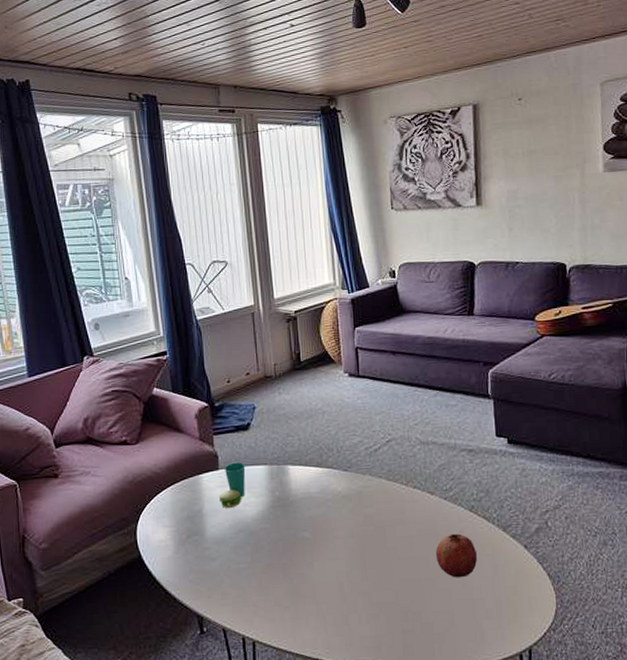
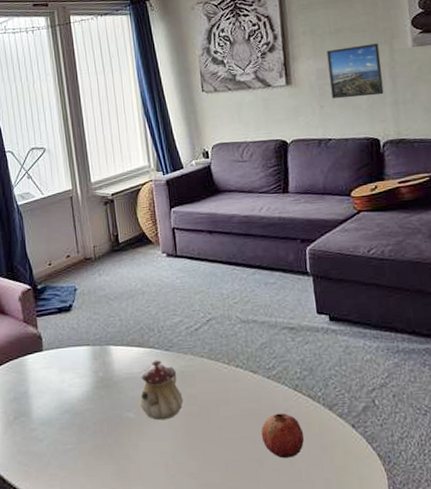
cup: present [218,462,246,508] -> none [44,343,70,389]
teapot: none [315,480,360,540] -> present [139,360,184,421]
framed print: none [518,167,573,222] -> present [326,43,384,99]

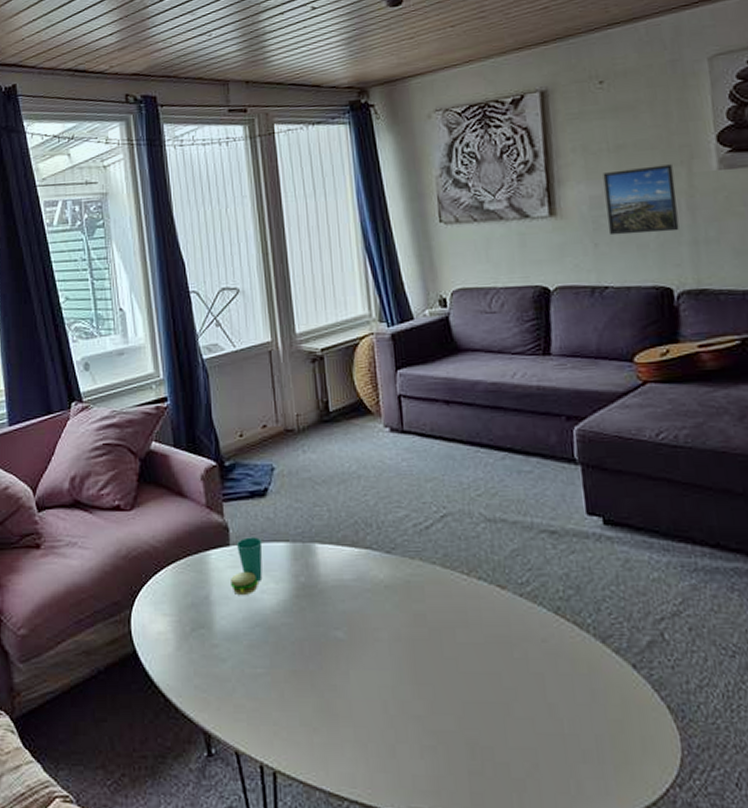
cup: none [44,343,70,389] -> present [229,537,263,595]
teapot: present [139,360,184,421] -> none [351,565,408,644]
fruit: present [261,413,305,459] -> none [509,643,568,704]

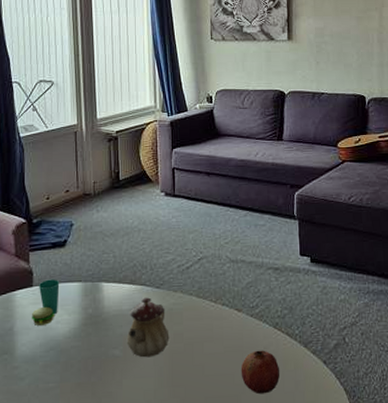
teapot: none [351,565,408,644] -> present [126,297,170,358]
fruit: none [509,643,568,704] -> present [241,350,280,395]
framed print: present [603,164,679,236] -> none [325,10,372,57]

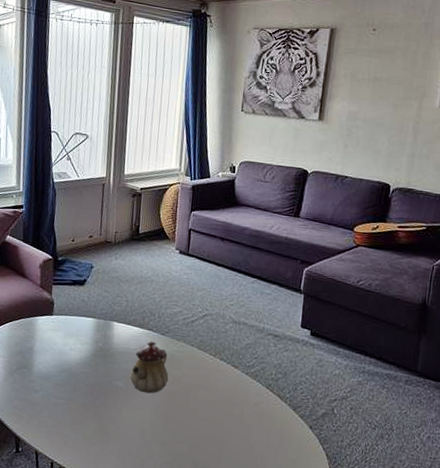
cup: present [31,279,60,325] -> none [49,311,77,350]
fruit: present [241,350,280,395] -> none [230,405,267,445]

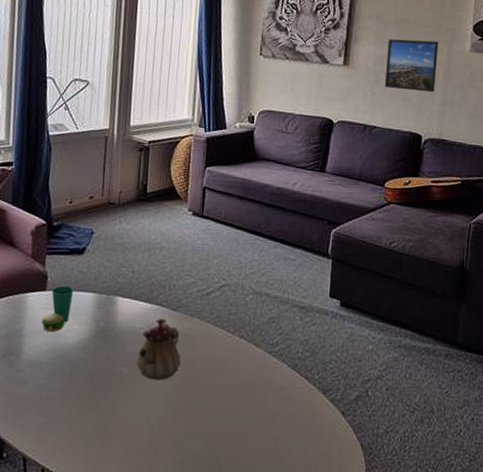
cup: none [49,311,77,350] -> present [41,285,74,332]
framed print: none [356,96,409,146] -> present [384,39,439,93]

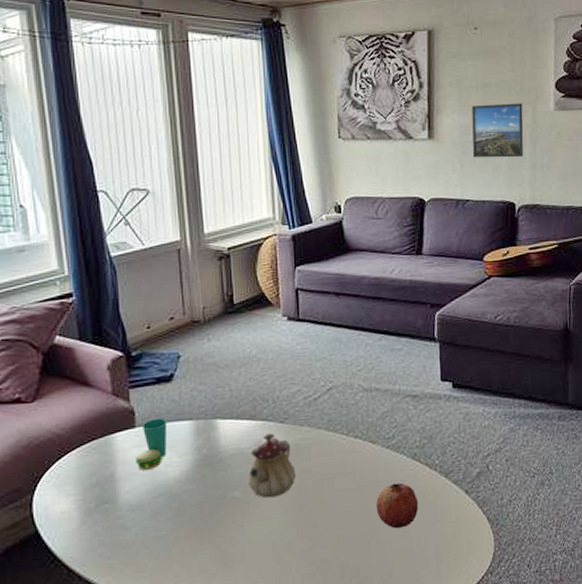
fruit: none [251,389,294,437] -> present [376,482,419,529]

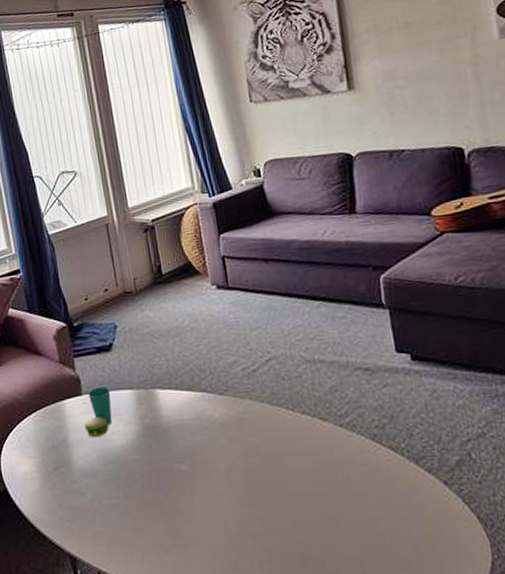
teapot: present [247,433,296,498] -> none [191,405,243,474]
fruit: present [376,482,419,529] -> none [334,466,387,520]
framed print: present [471,103,524,158] -> none [394,37,467,104]

